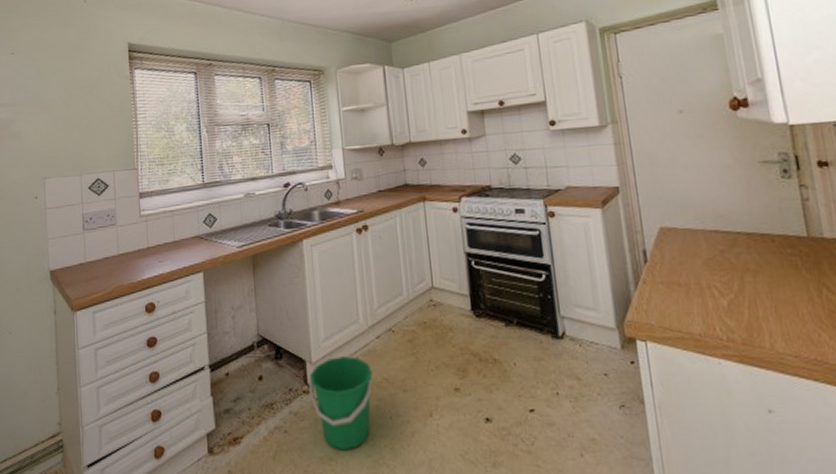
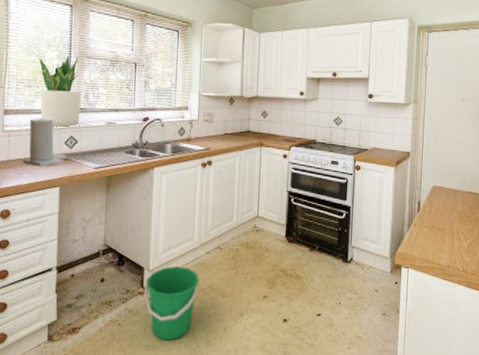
paper towel: none [163,195,208,252] -> present [23,117,67,167]
planter: none [169,126,217,205] -> present [39,56,81,127]

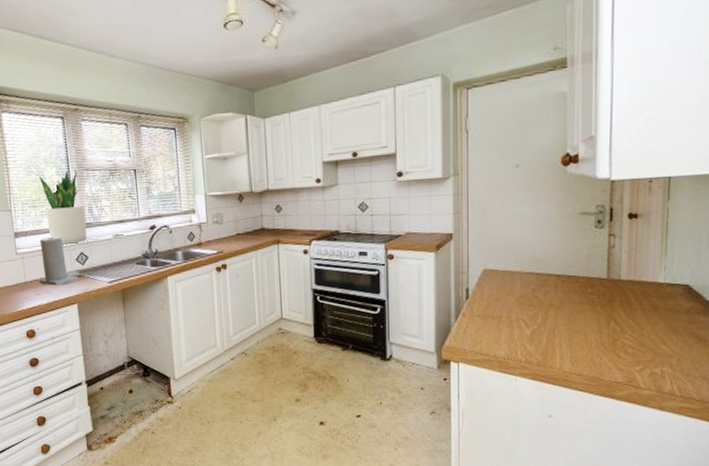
bucket: present [144,266,199,341] -> none [173,374,228,447]

